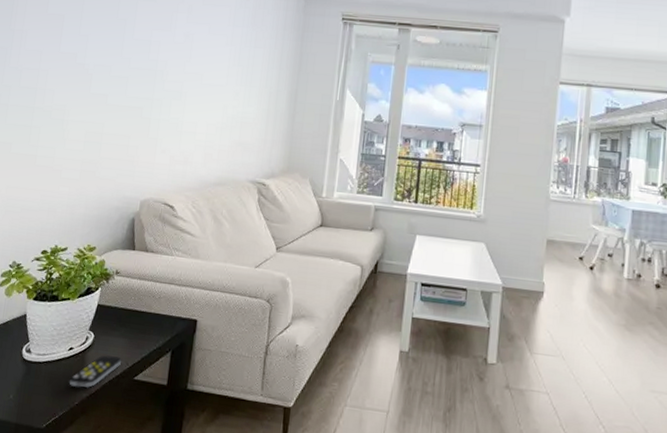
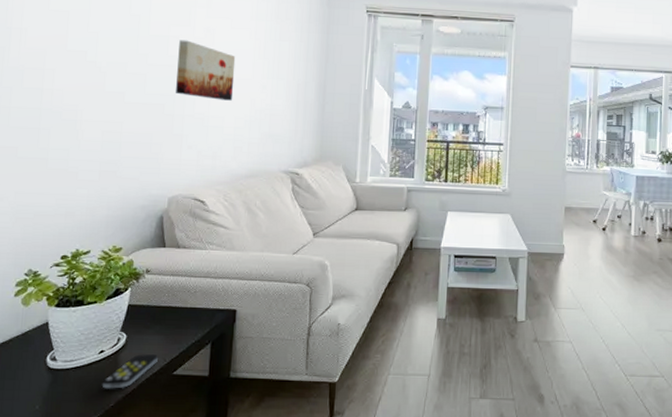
wall art: none [154,44,212,107] -> present [176,40,236,101]

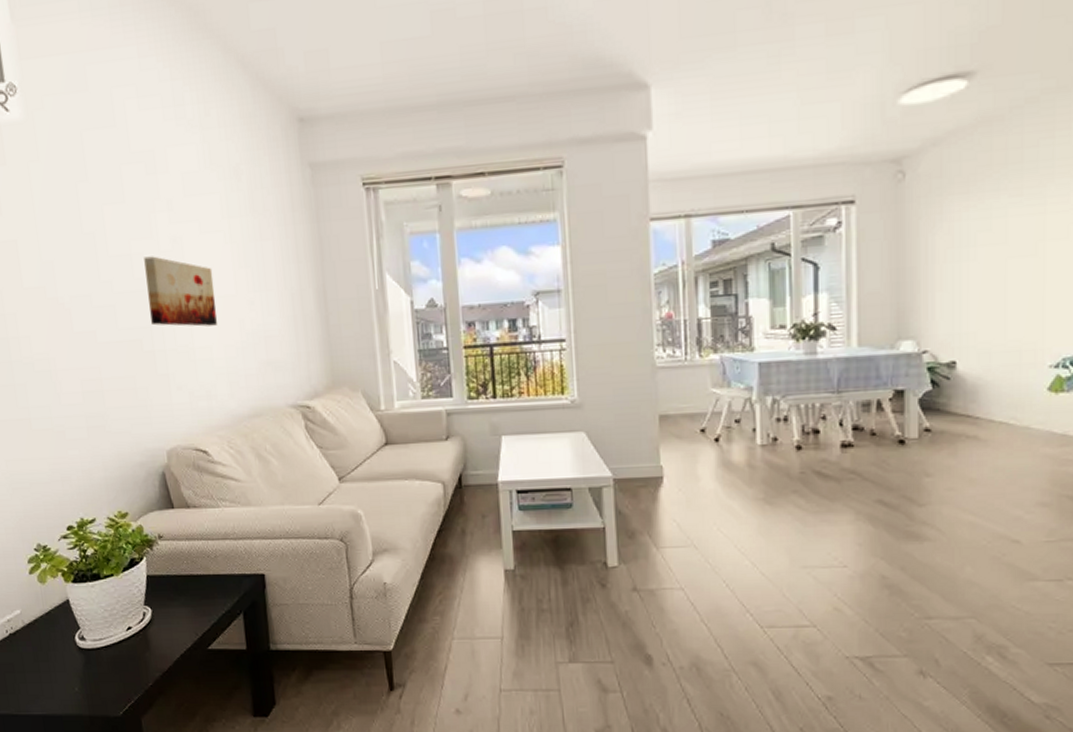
remote control: present [103,354,158,389] -> none [137,628,189,668]

